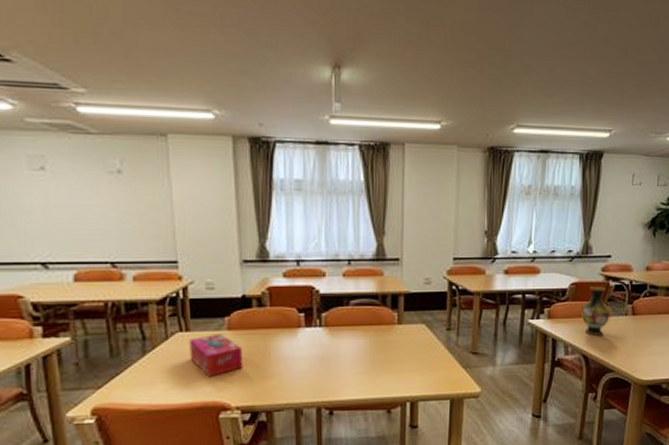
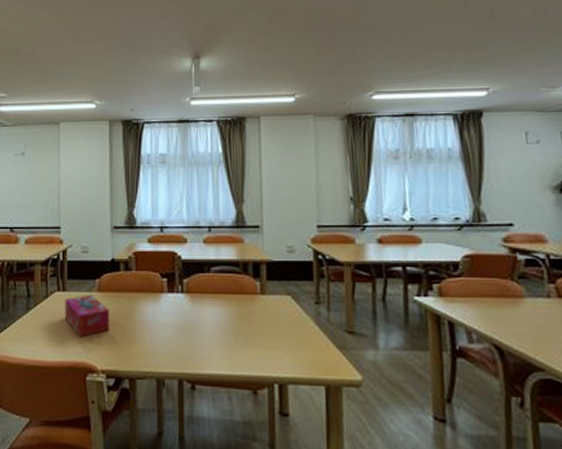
vase: present [581,286,610,336] -> none [482,260,525,321]

